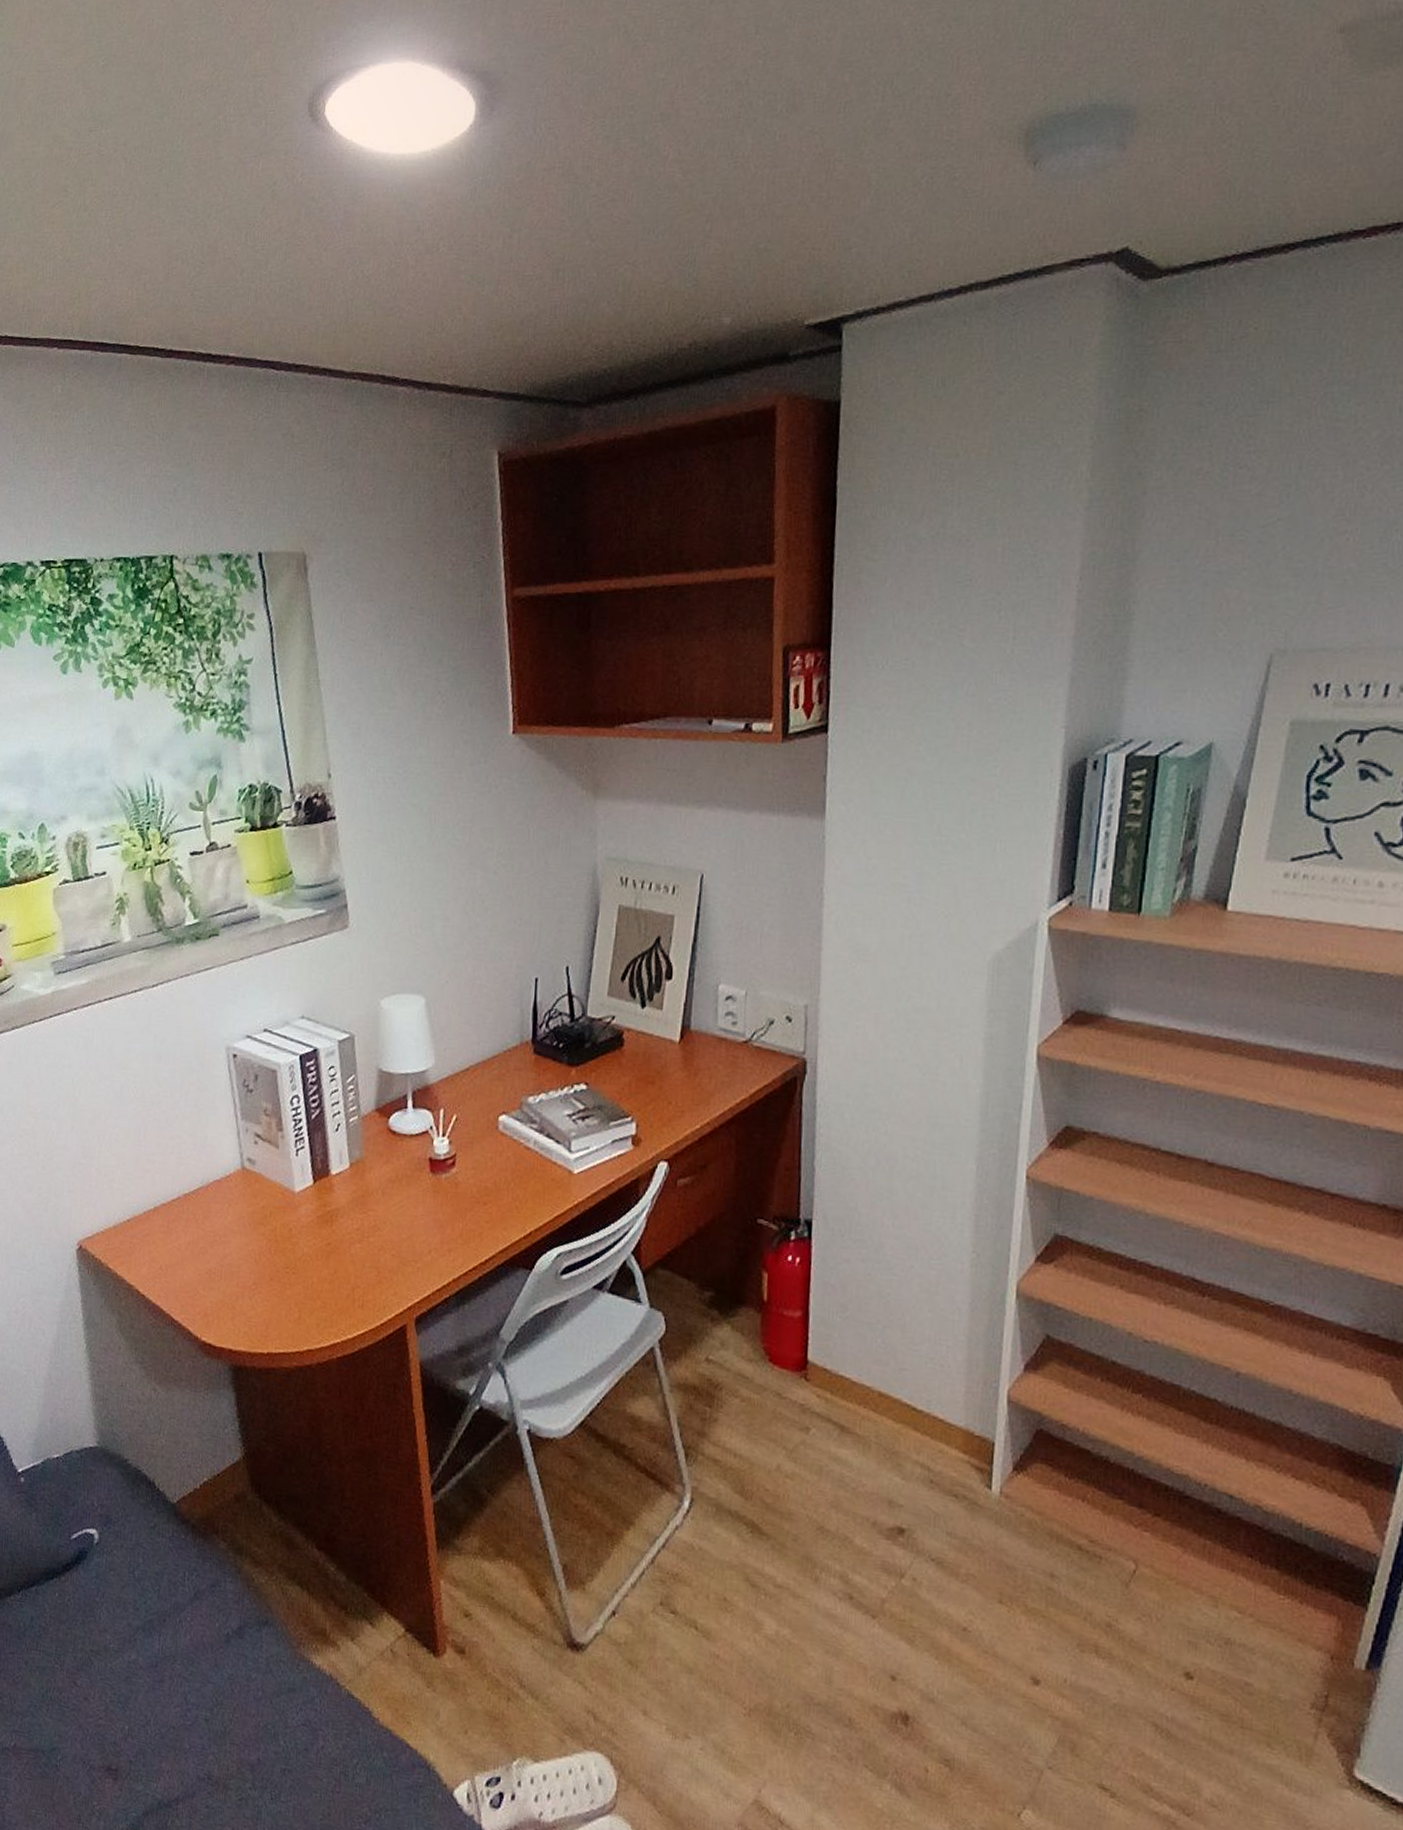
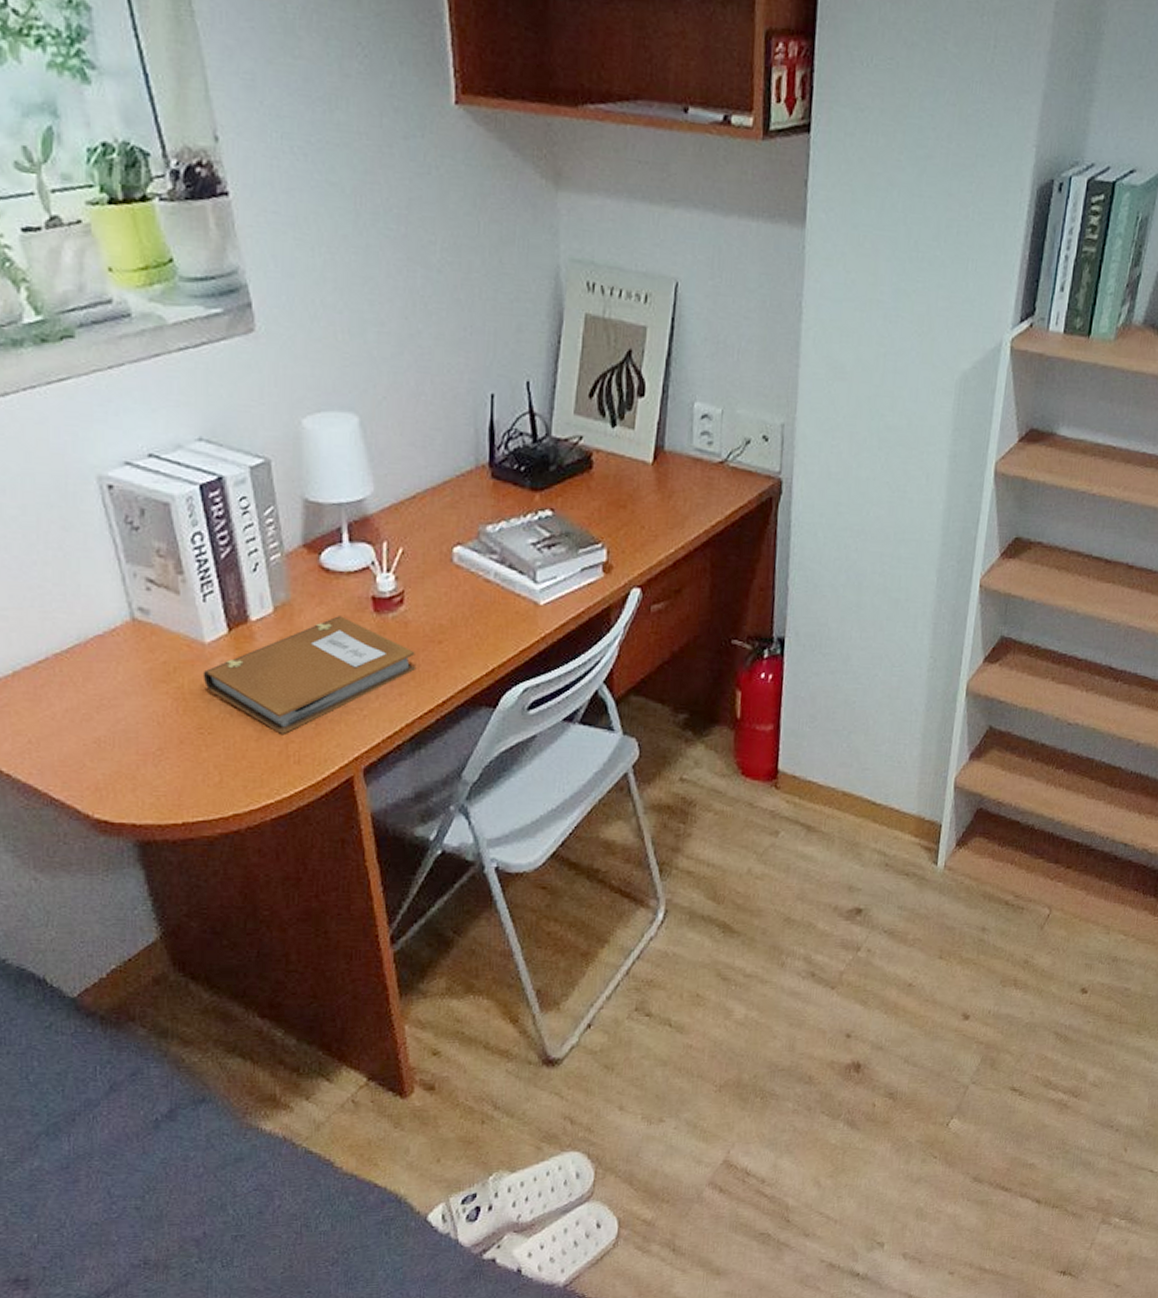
notebook: none [291,1174,464,1279] -> present [203,616,417,734]

